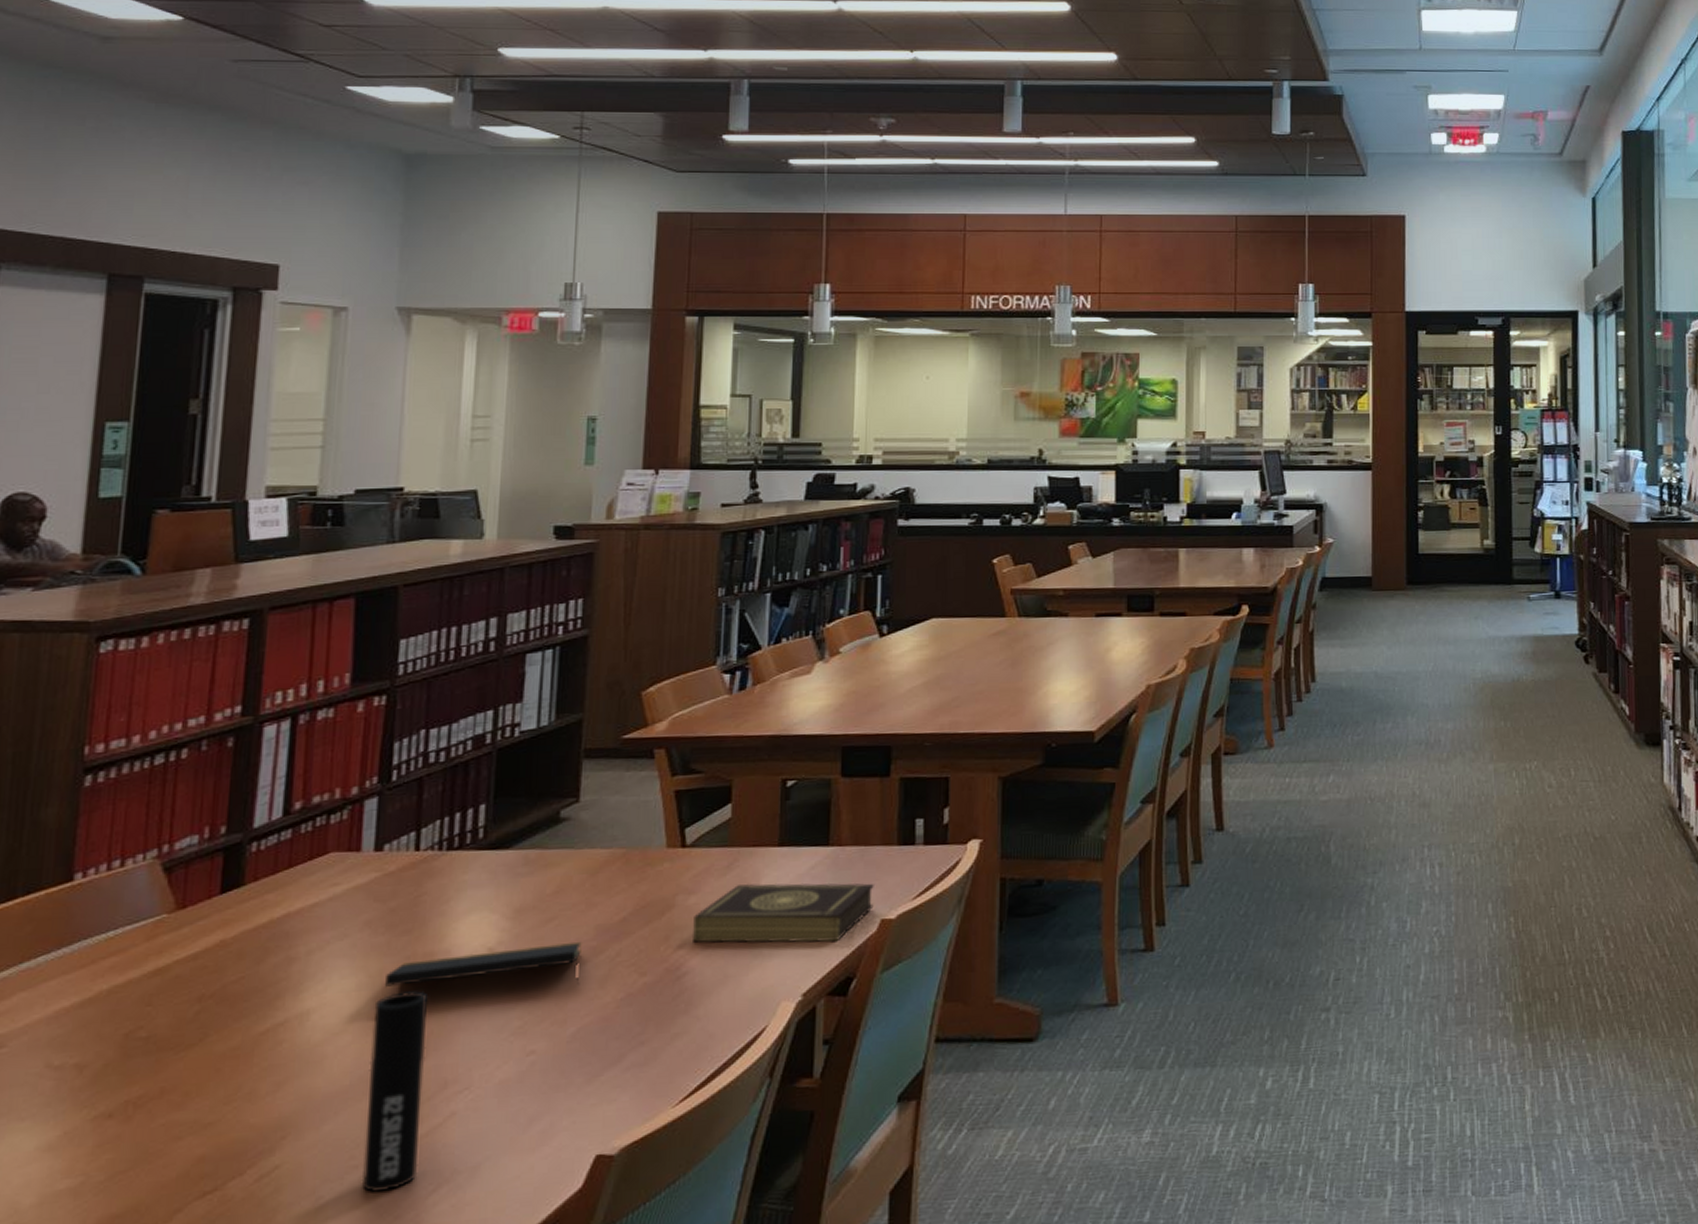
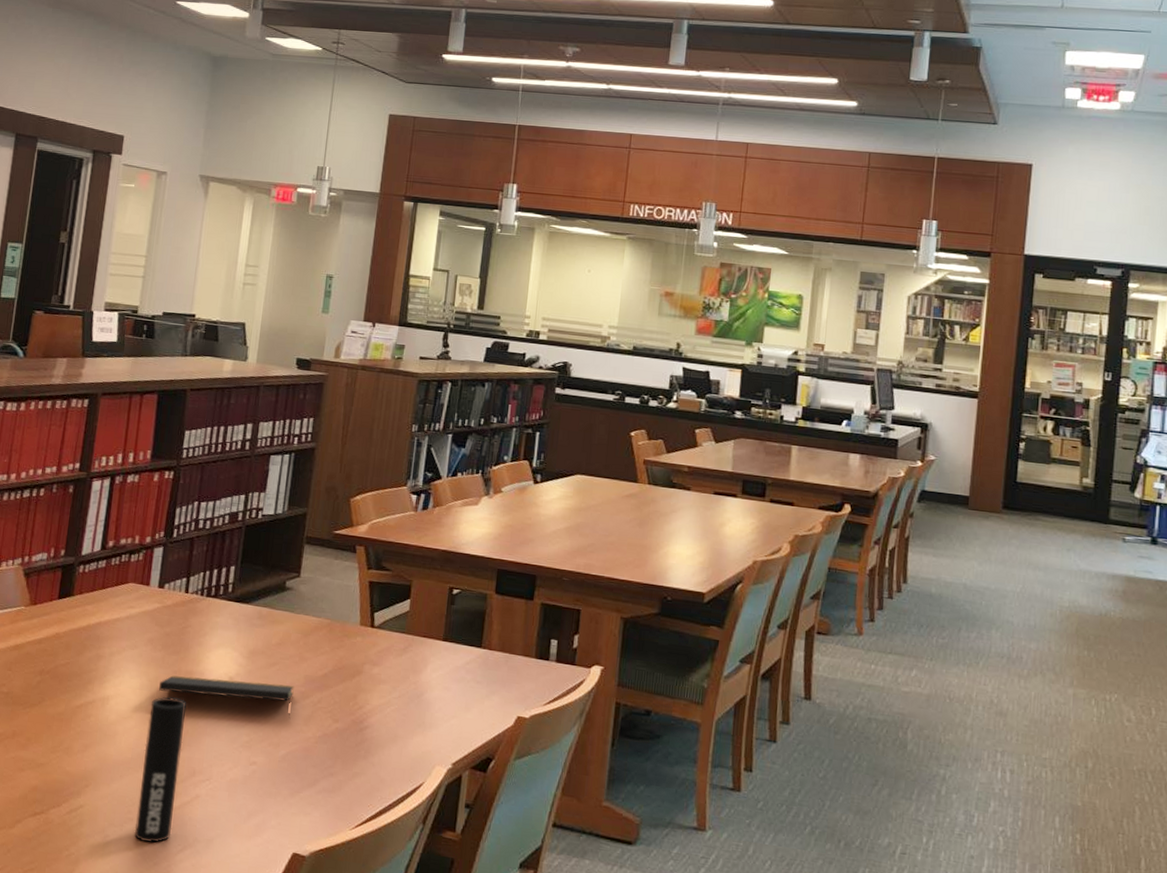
book: present [693,883,874,943] -> none [374,665,514,727]

